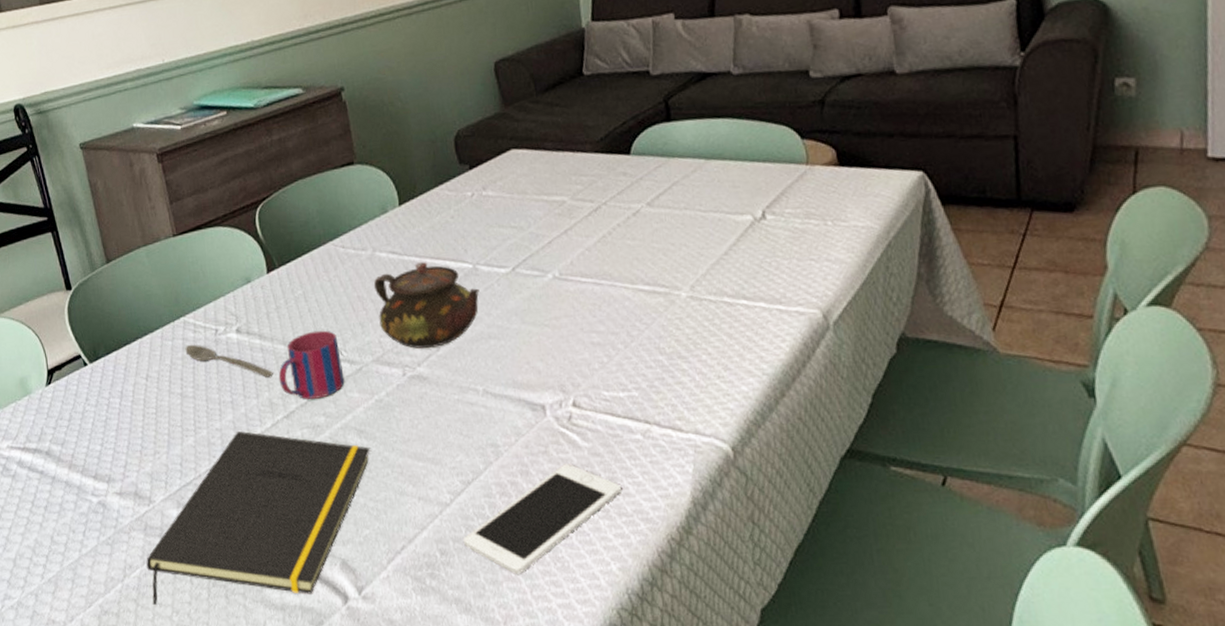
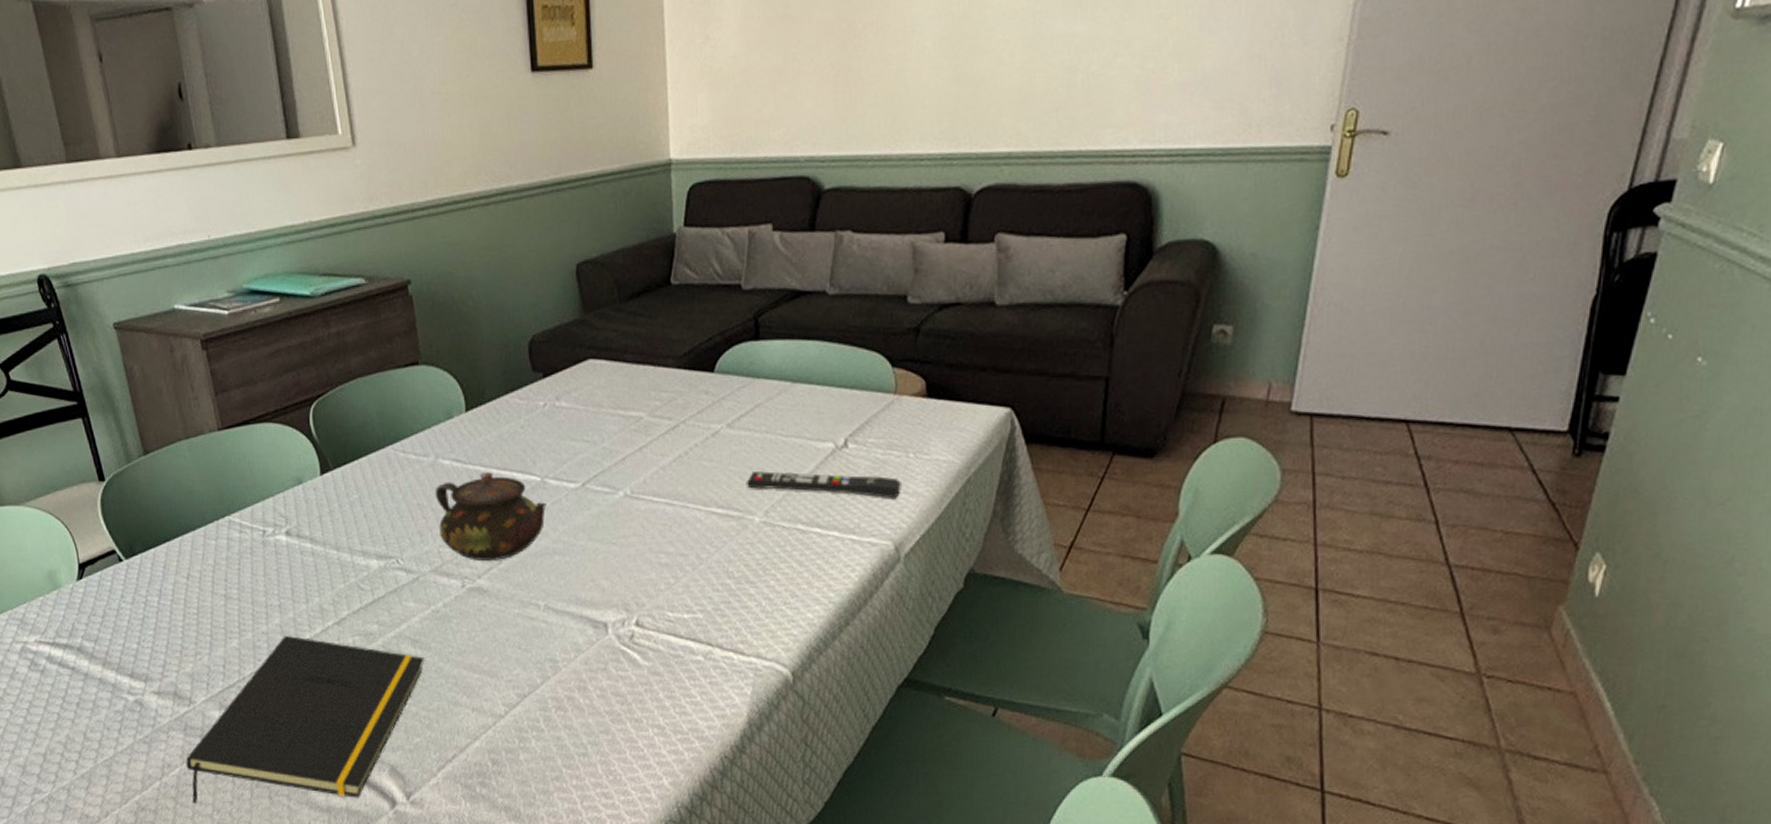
spoon: present [185,344,273,378] -> none [230,544,325,582]
mug: present [278,330,345,399] -> none [330,537,400,606]
cell phone: present [462,464,622,574] -> none [515,681,680,785]
remote control: none [669,245,823,268] -> present [746,471,901,500]

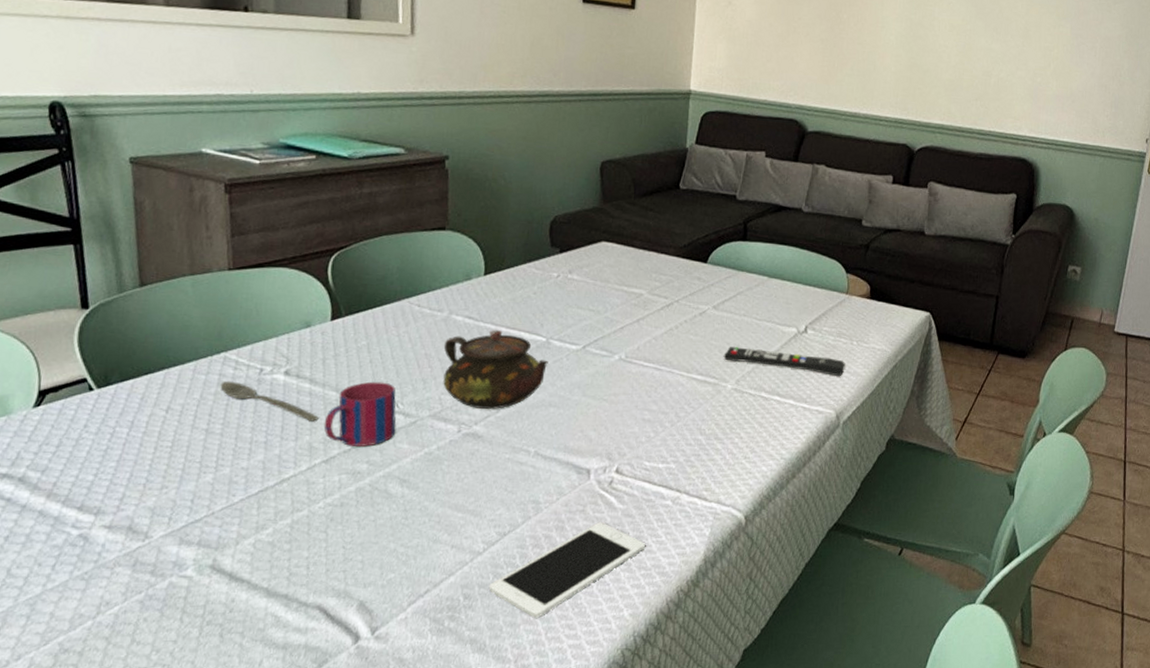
notepad: present [186,636,425,803] -> none [127,472,411,643]
spoon: none [230,544,325,582] -> present [220,380,319,422]
mug: none [330,537,400,606] -> present [323,381,396,447]
cell phone: none [515,681,680,785] -> present [488,522,646,618]

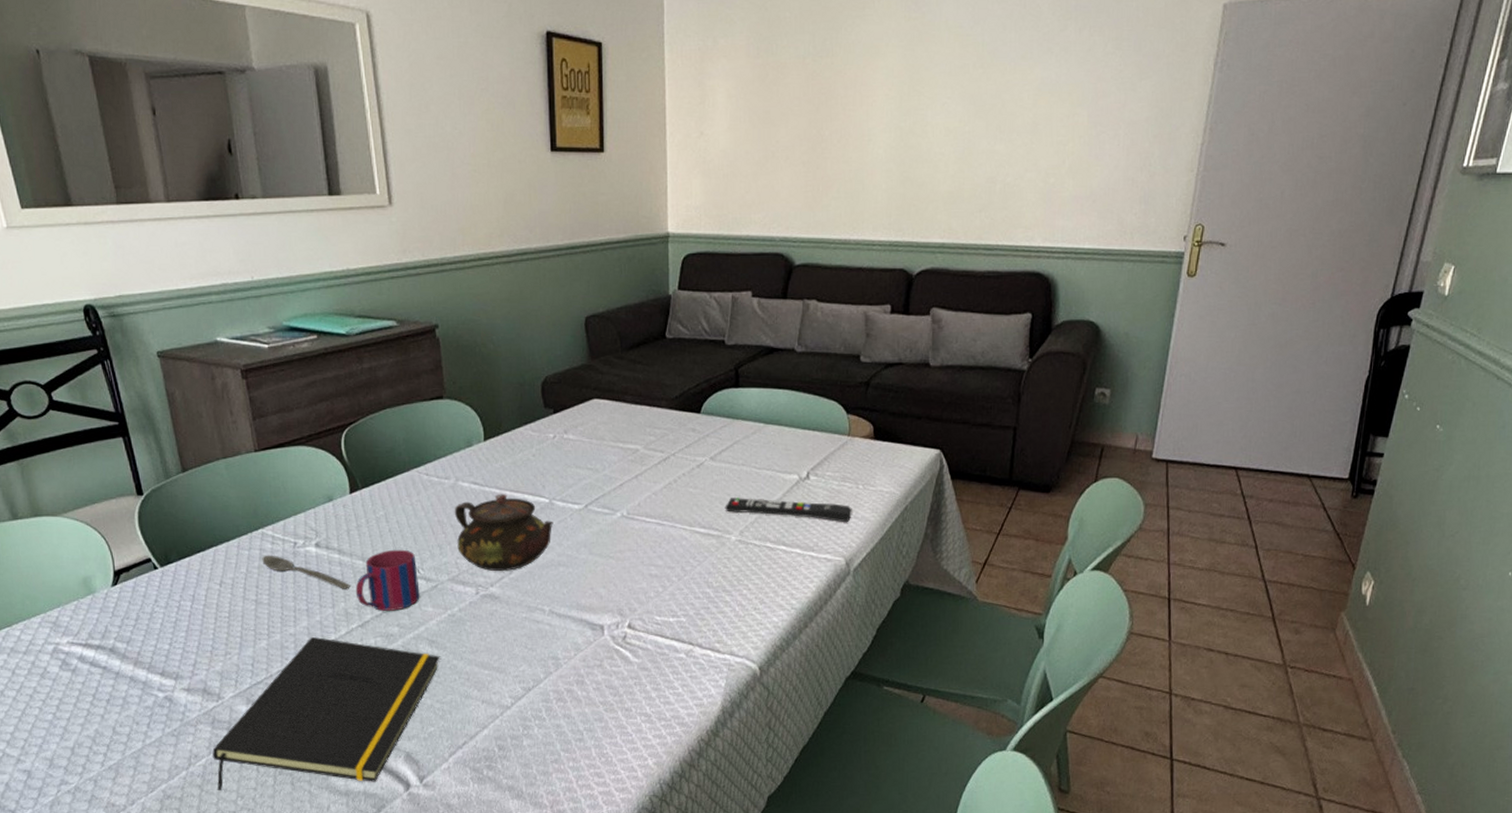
notepad: none [127,472,411,643] -> present [212,637,440,790]
cell phone: present [488,522,646,618] -> none [520,676,664,767]

